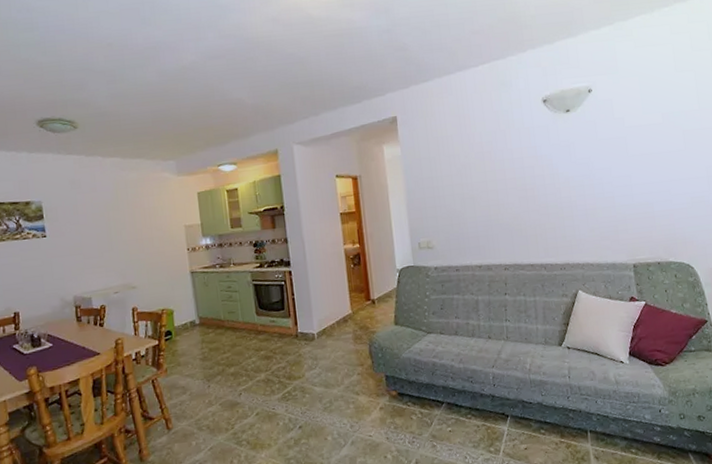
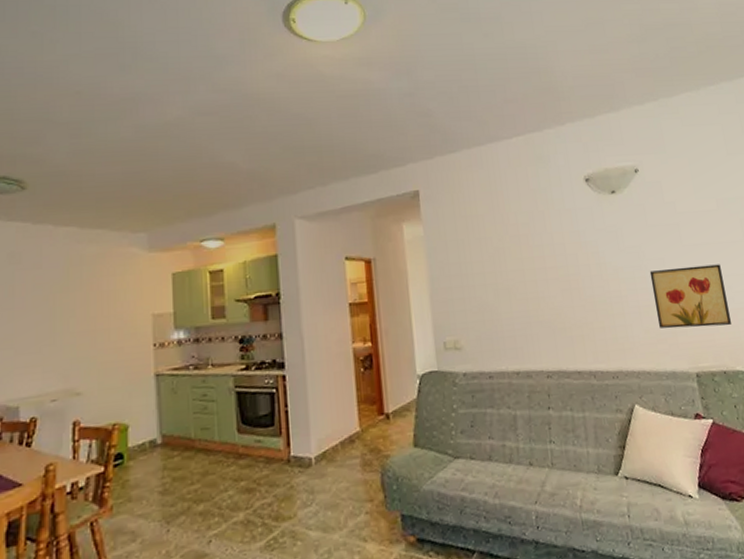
wall art: none [597,171,669,228] -> present [649,264,732,329]

